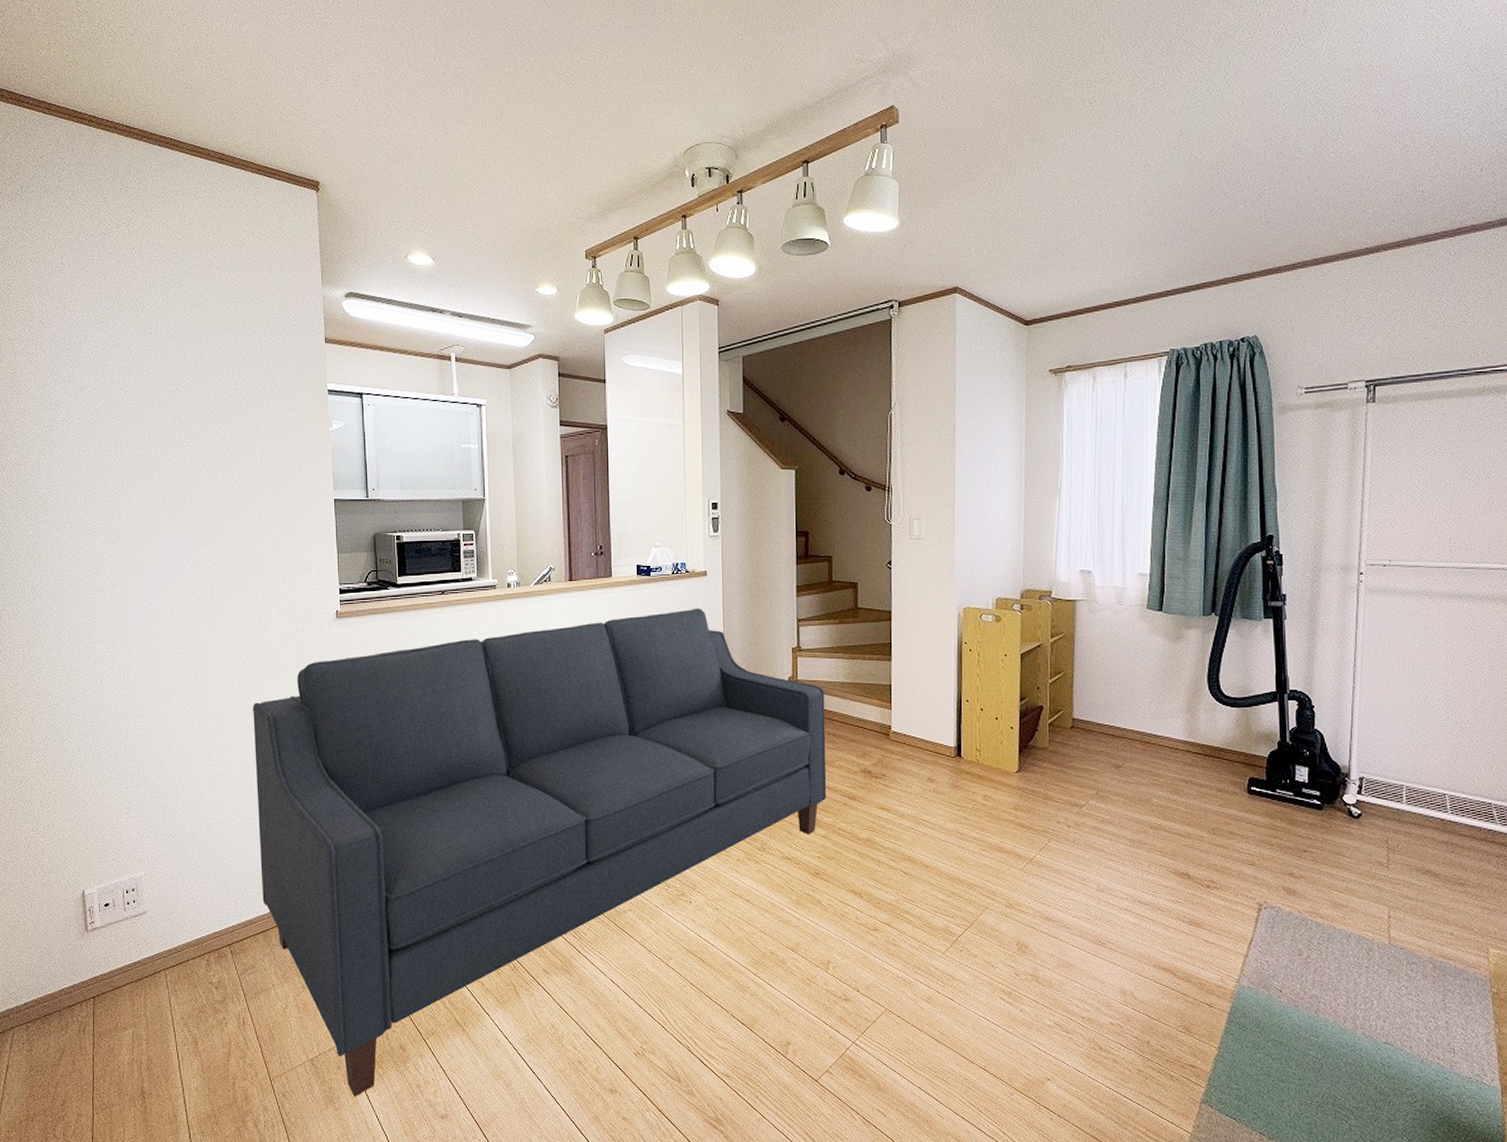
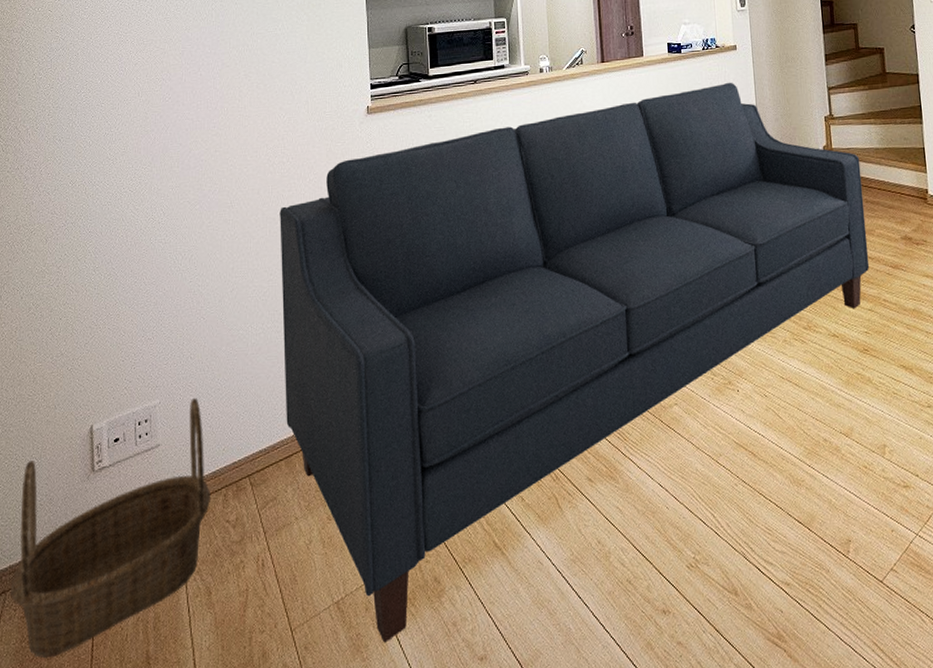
basket: none [17,873,194,1086] -> present [10,398,210,659]

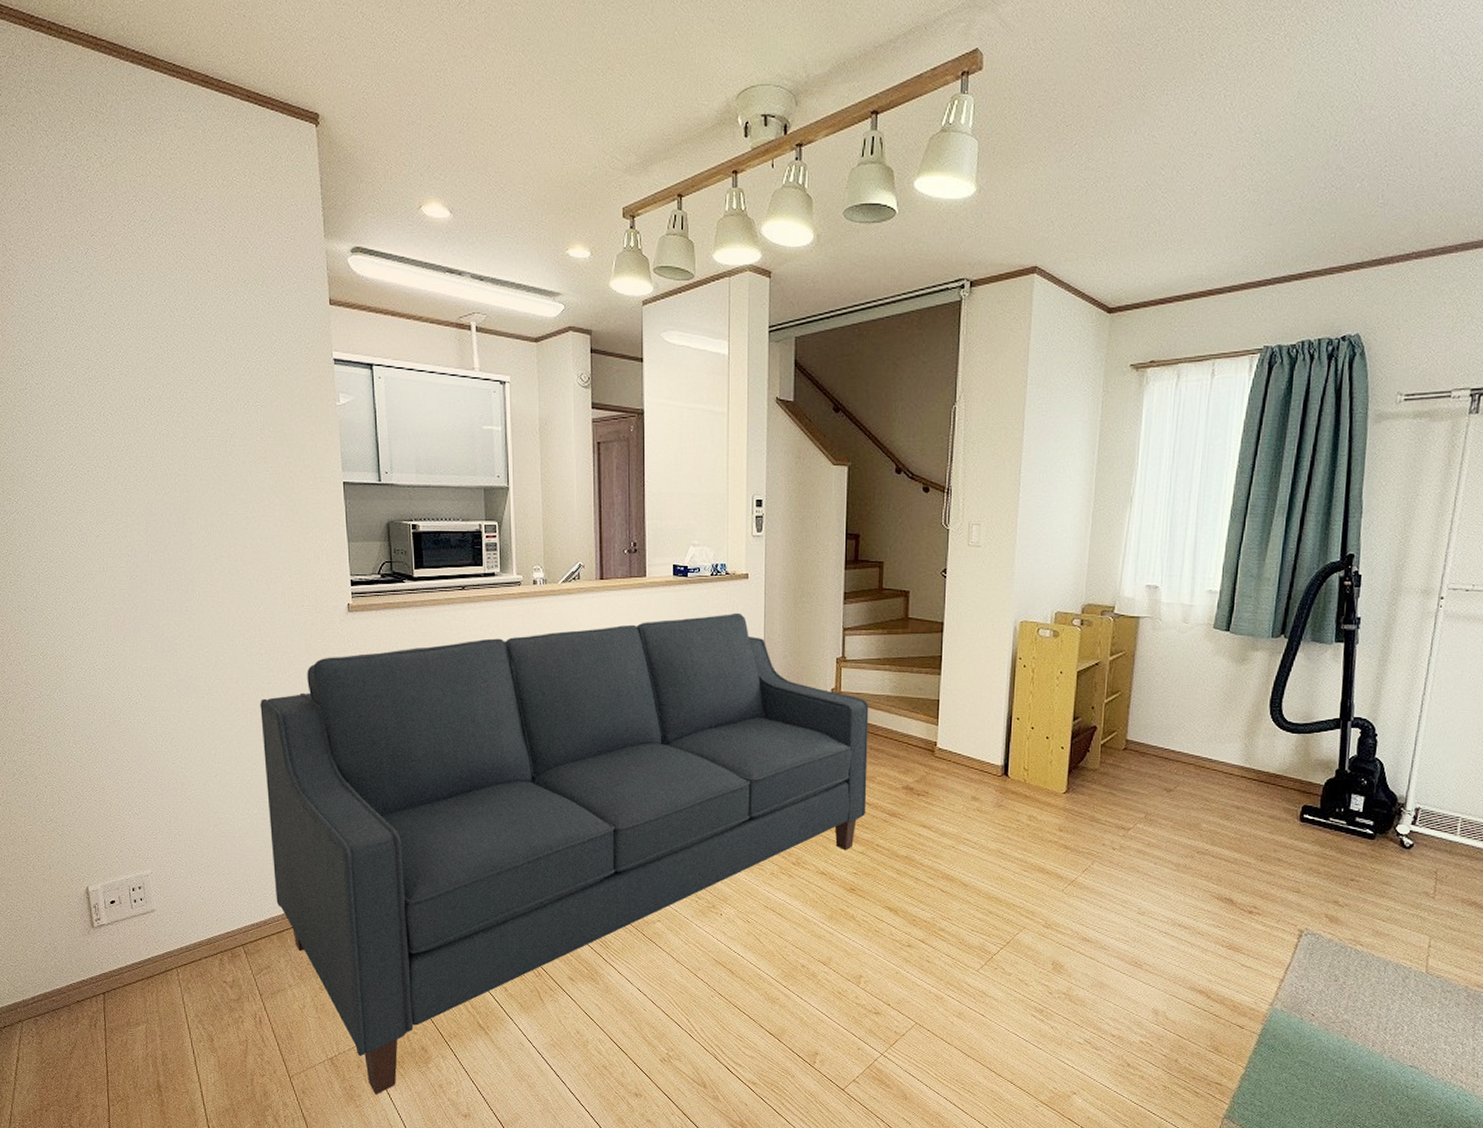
basket: present [10,398,210,659] -> none [25,872,207,1078]

